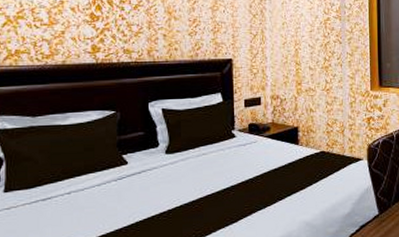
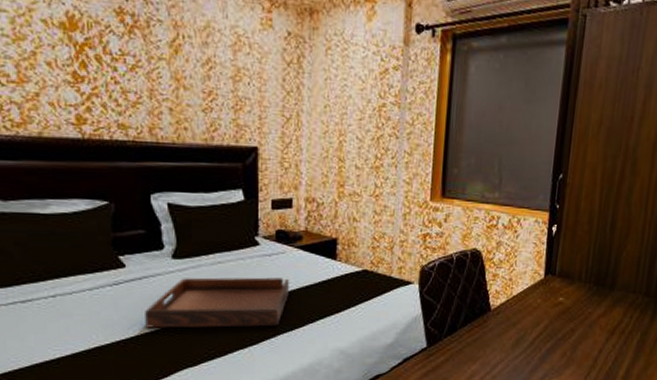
serving tray: none [143,163,261,215] -> present [145,277,289,328]

